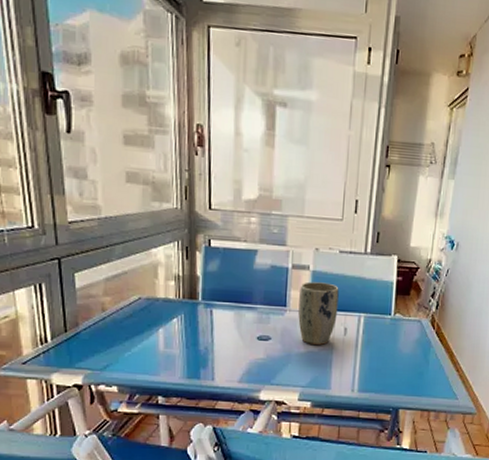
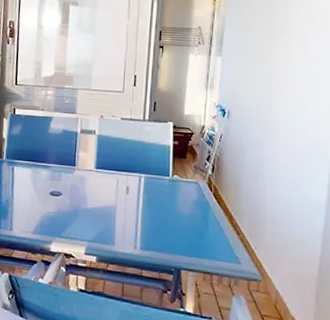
plant pot: present [298,281,339,345] -> none [85,144,121,202]

